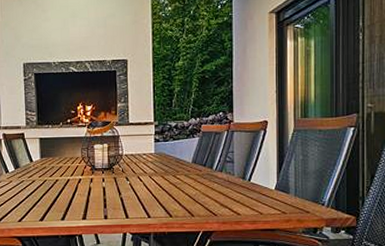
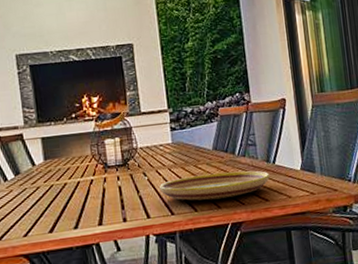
plate: none [140,184,244,208] -> present [159,170,270,201]

